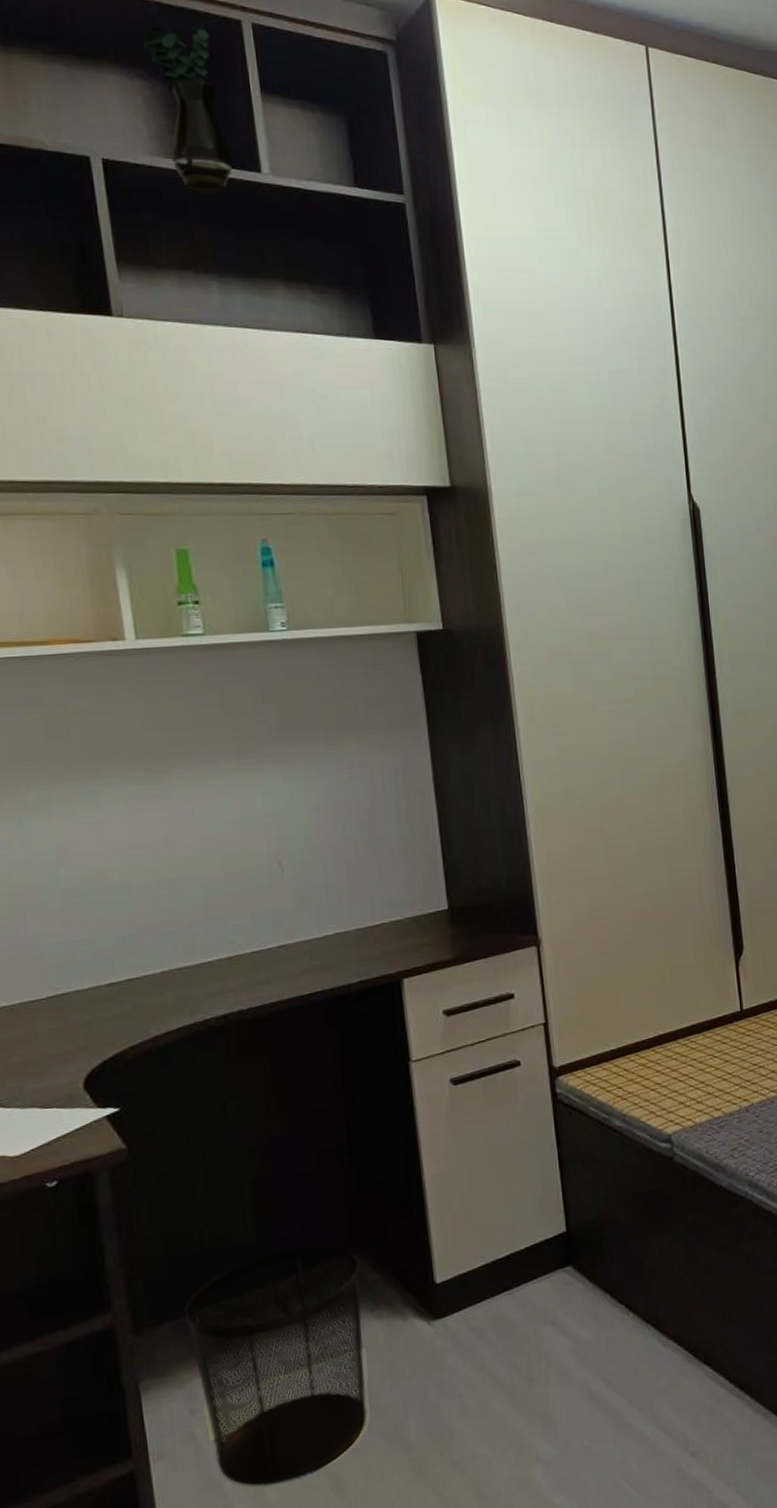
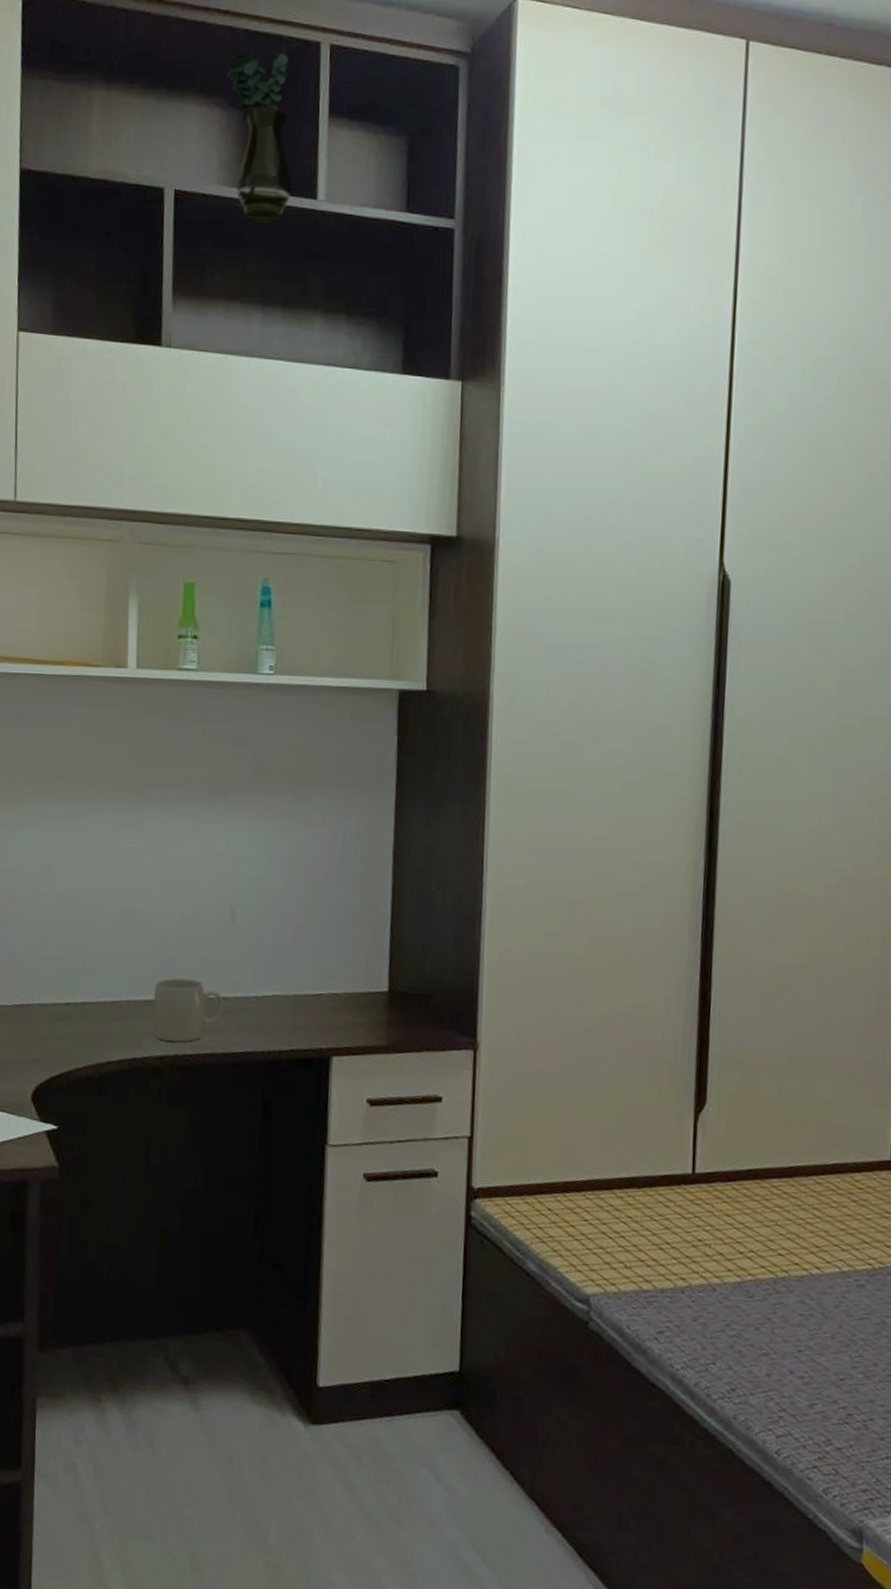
waste bin: present [184,1245,367,1486] -> none [83,1307,248,1541]
mug: none [206,934,285,1000] -> present [152,978,224,1042]

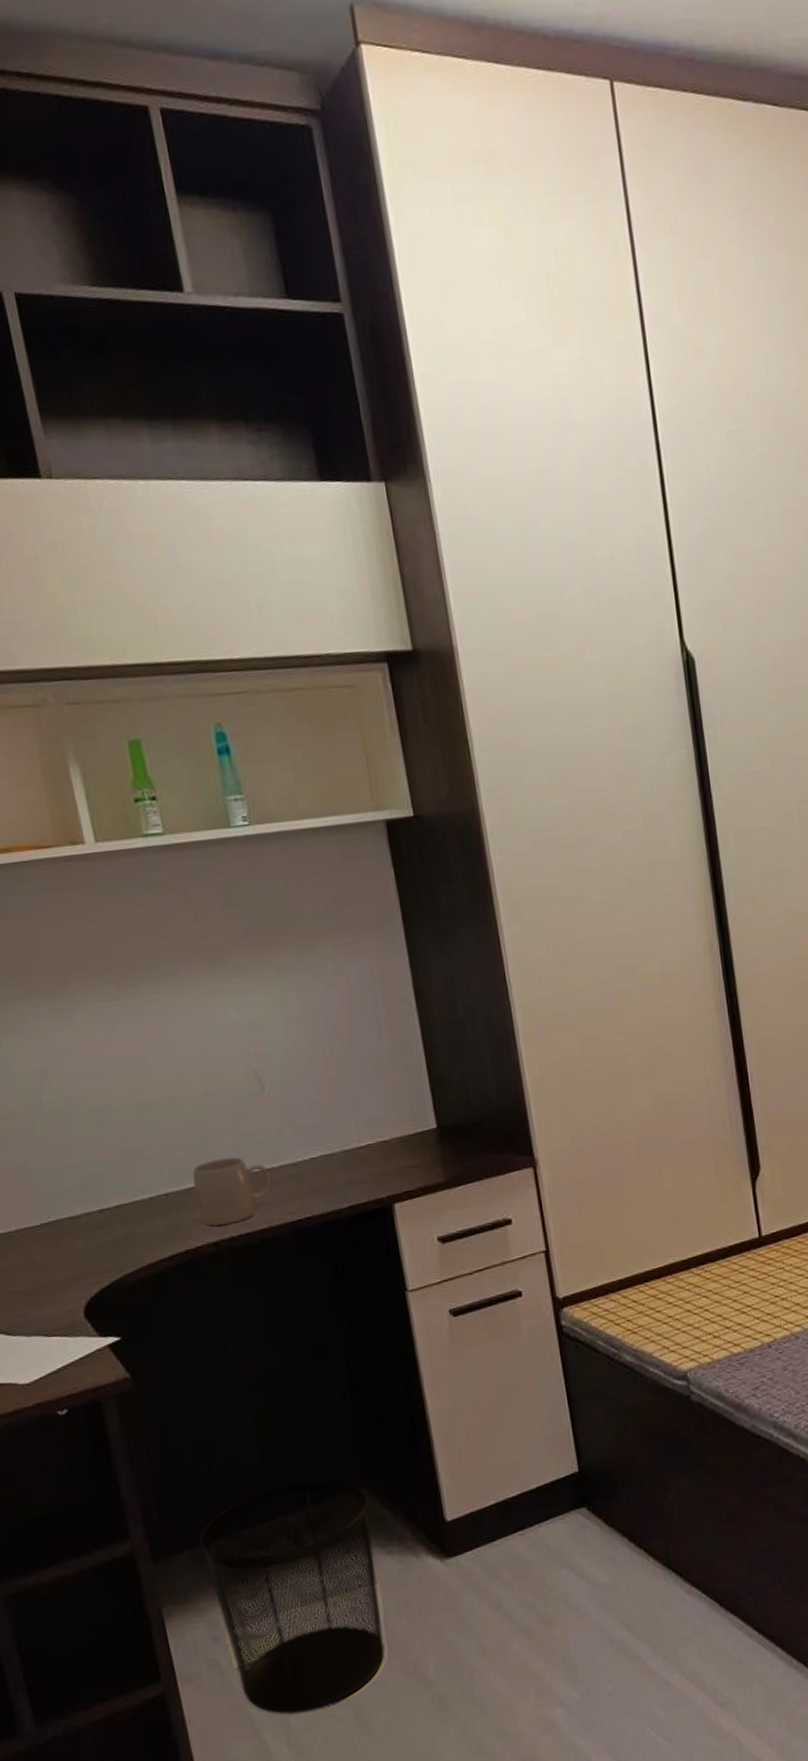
waste bin: none [83,1307,248,1541] -> present [199,1479,385,1714]
vase: present [227,46,292,223] -> none [44,113,153,325]

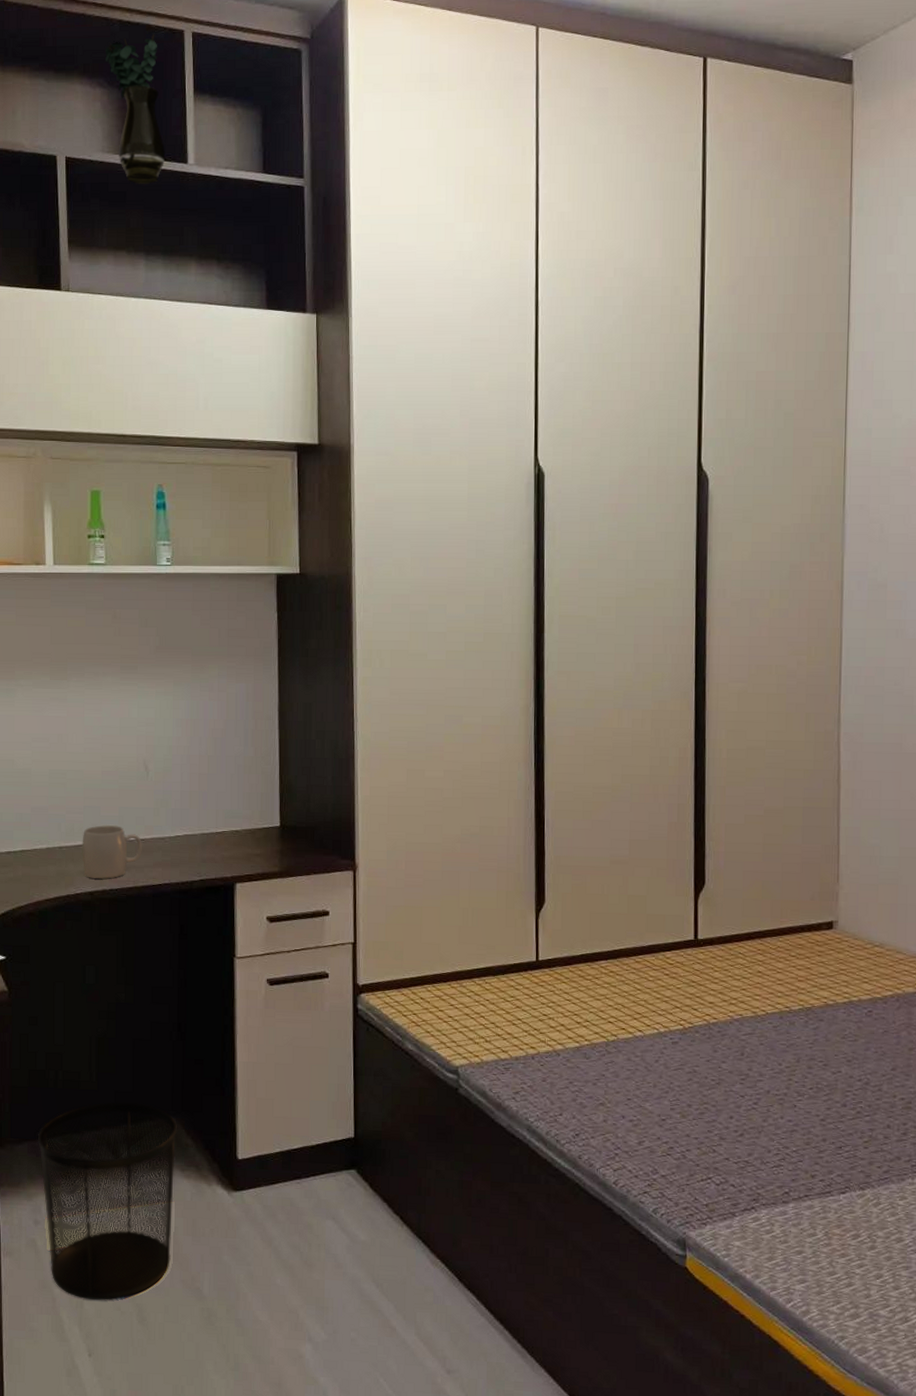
vase: none [44,113,153,325] -> present [105,34,166,184]

